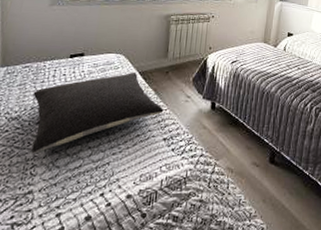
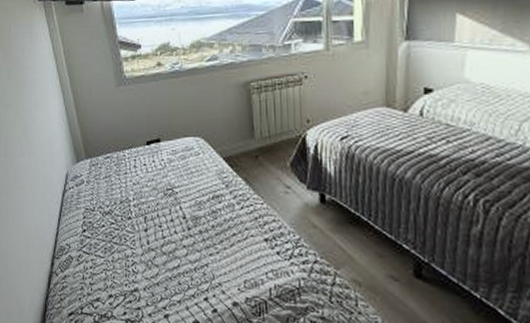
pillow: present [31,72,164,154] -> none [119,157,260,251]

